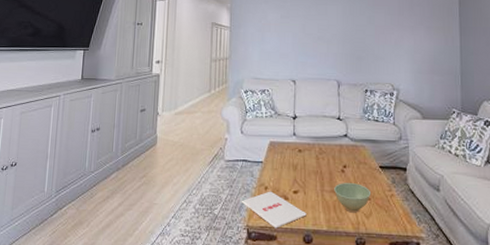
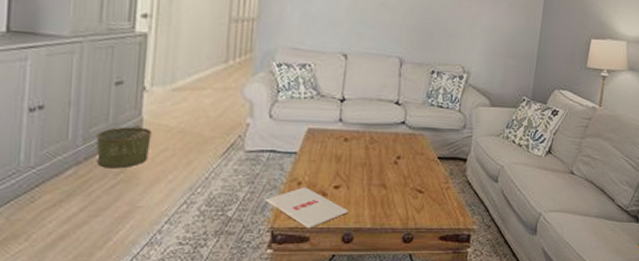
basket: none [129,141,163,174] -> present [96,125,152,169]
bowl: present [334,183,370,213] -> none [383,175,425,208]

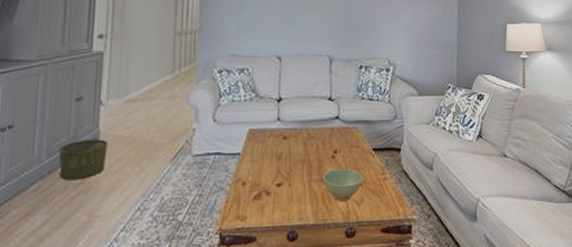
magazine: present [265,187,348,229] -> none [212,186,291,229]
bowl: none [383,175,425,208] -> present [323,169,362,202]

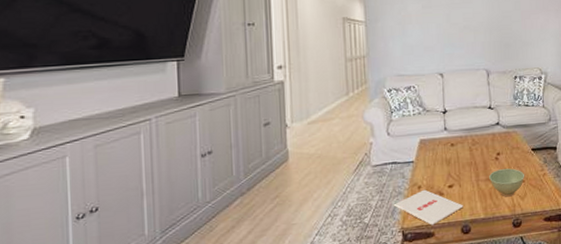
basket: present [58,138,108,181] -> none [254,156,297,196]
magazine: none [212,186,291,229] -> present [393,189,463,226]

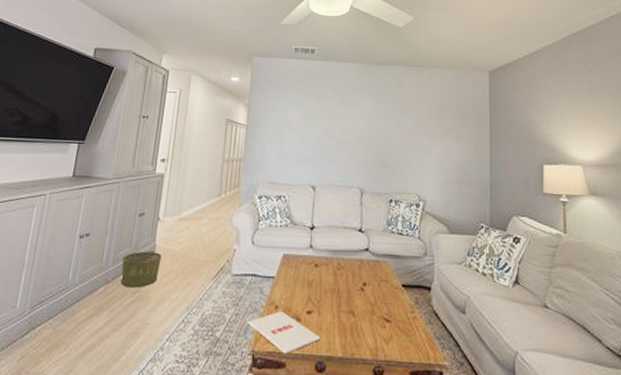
basket: none [254,156,297,196] -> present [120,250,162,288]
bowl: present [489,168,524,197] -> none [352,302,391,337]

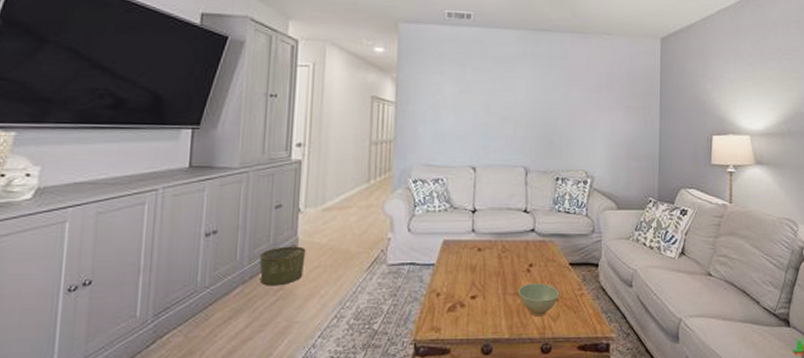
magazine: present [247,310,320,354] -> none [407,298,486,341]
bowl: none [352,302,391,337] -> present [518,283,559,317]

